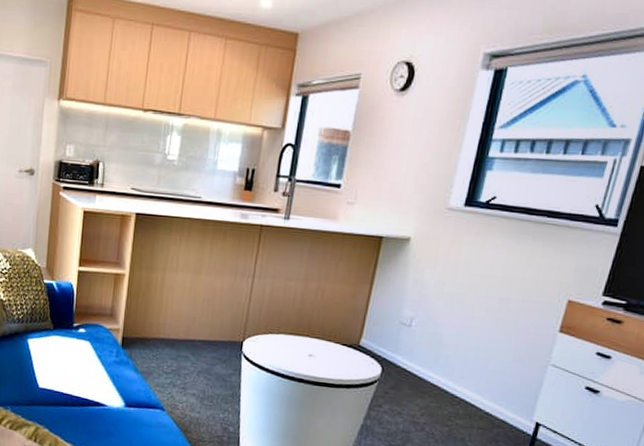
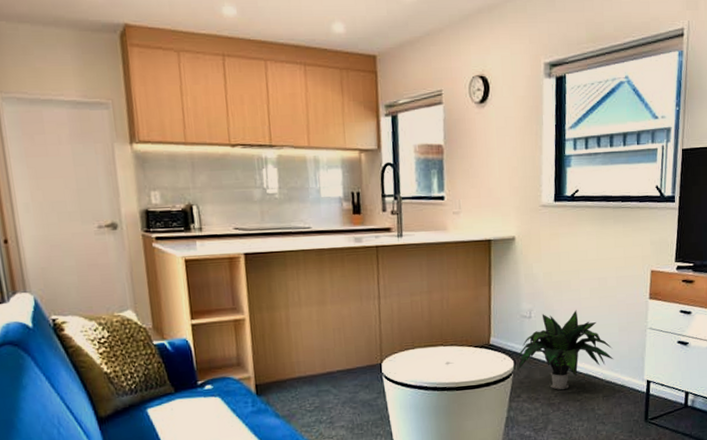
potted plant: none [384,325,501,410] -> present [515,310,614,390]

